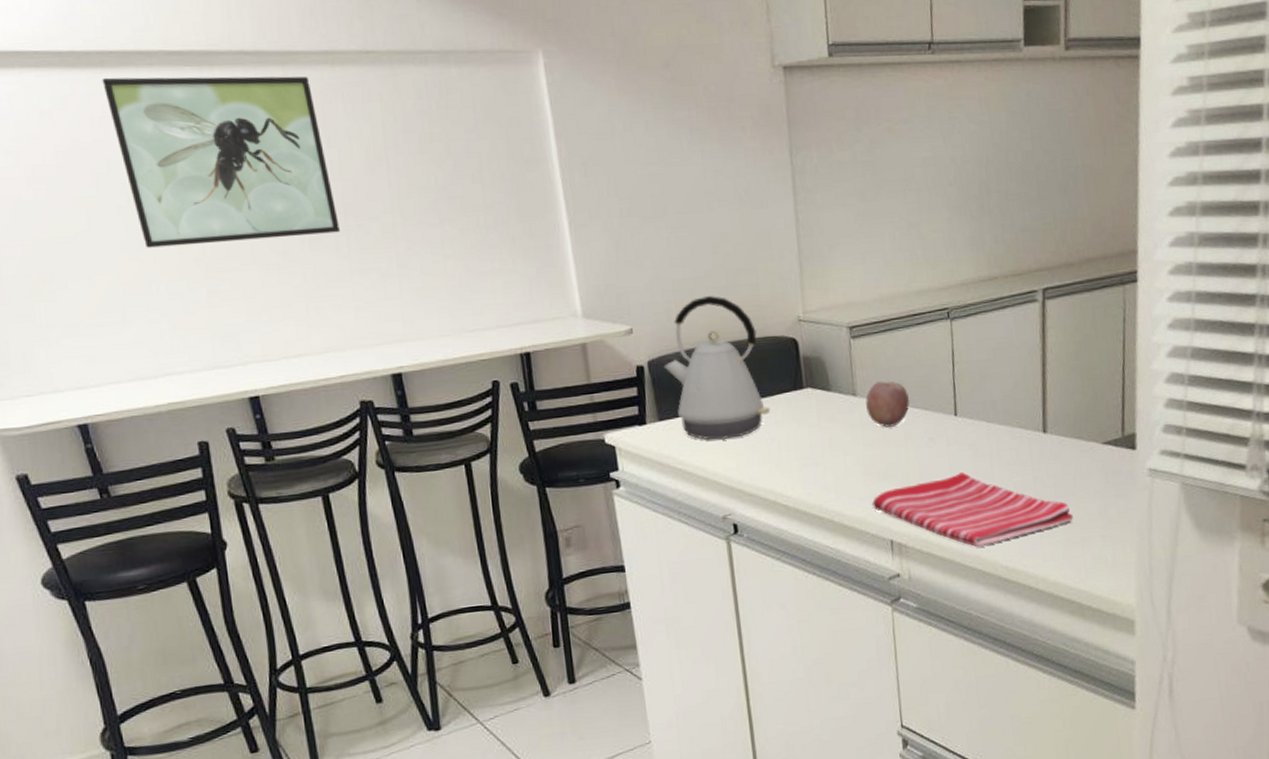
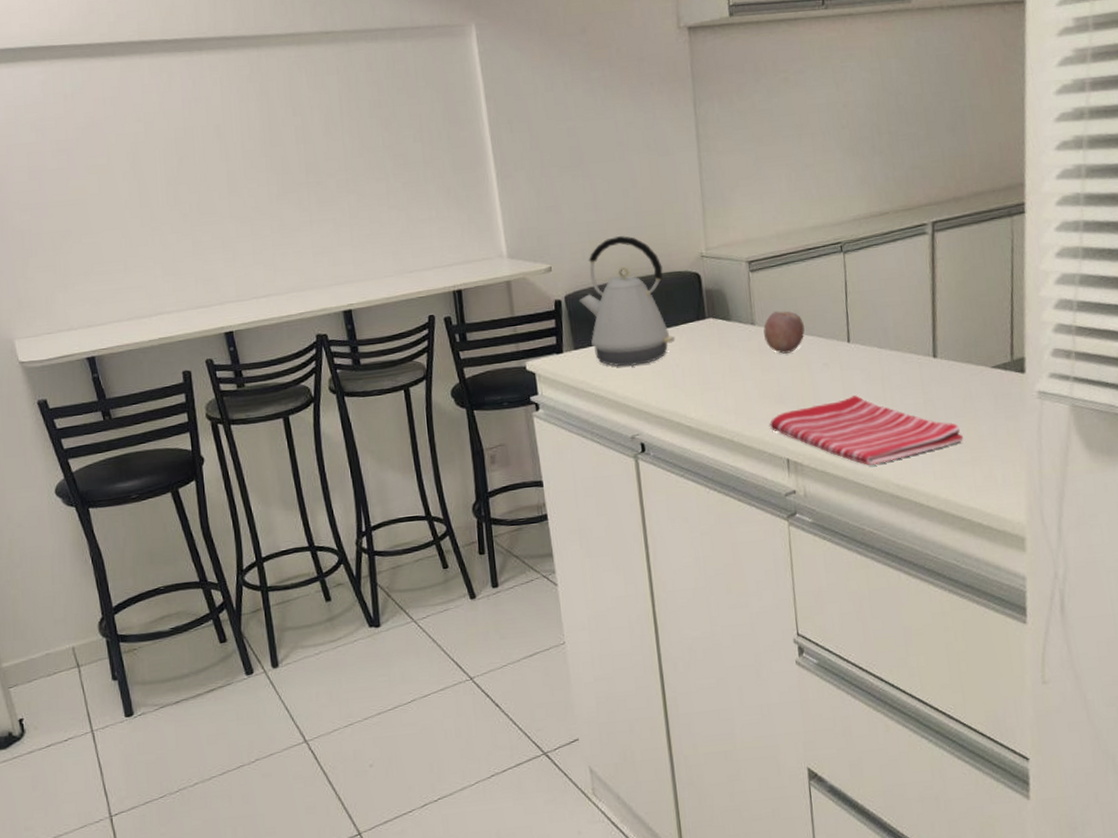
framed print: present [102,76,340,248] -> none [113,56,302,207]

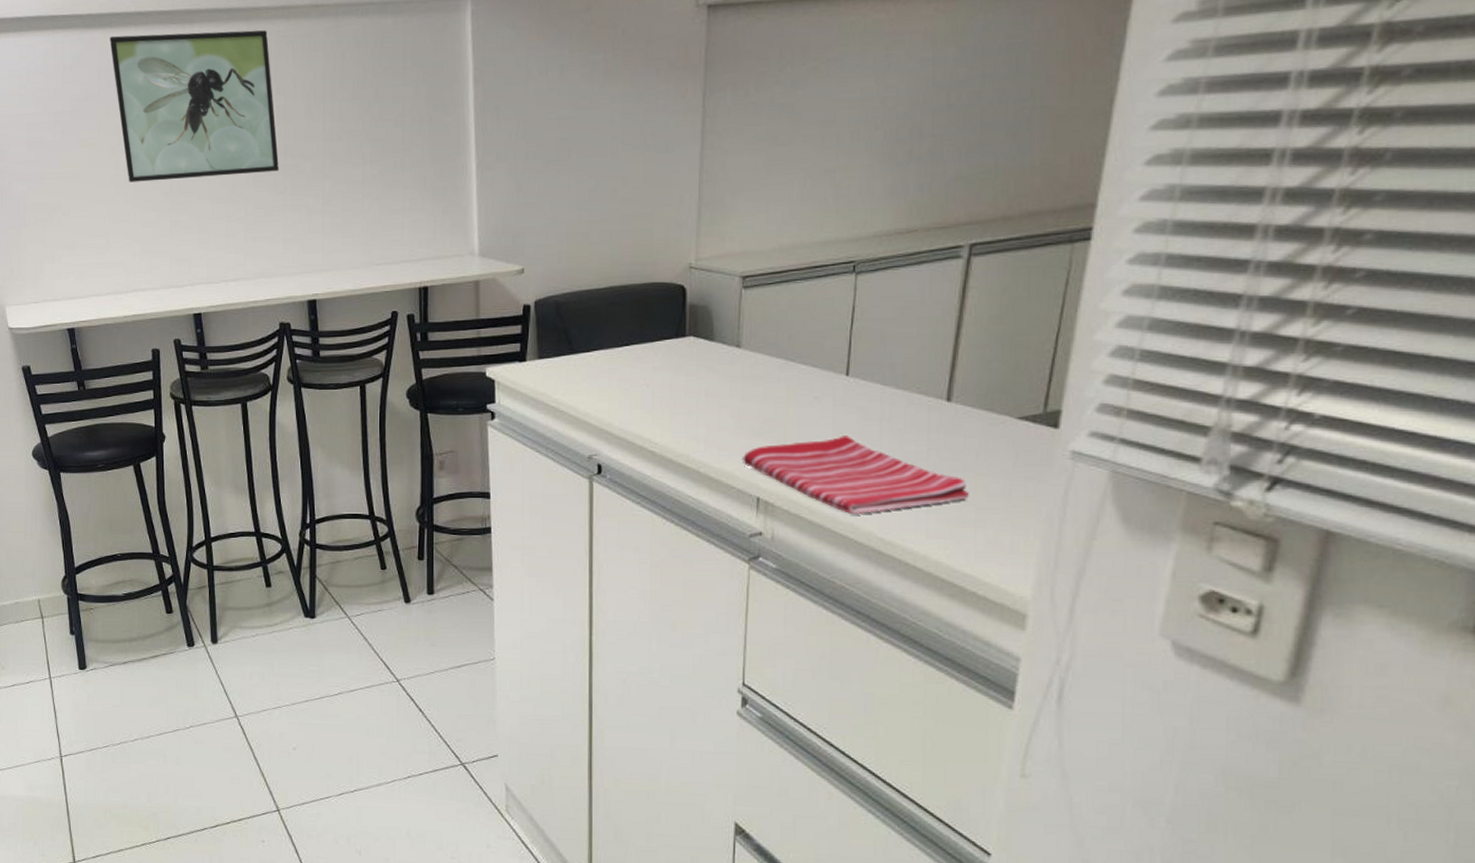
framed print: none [113,56,302,207] -> present [109,30,279,182]
kettle: present [578,236,676,367] -> none [549,240,649,381]
fruit: present [763,310,805,354] -> none [750,334,797,382]

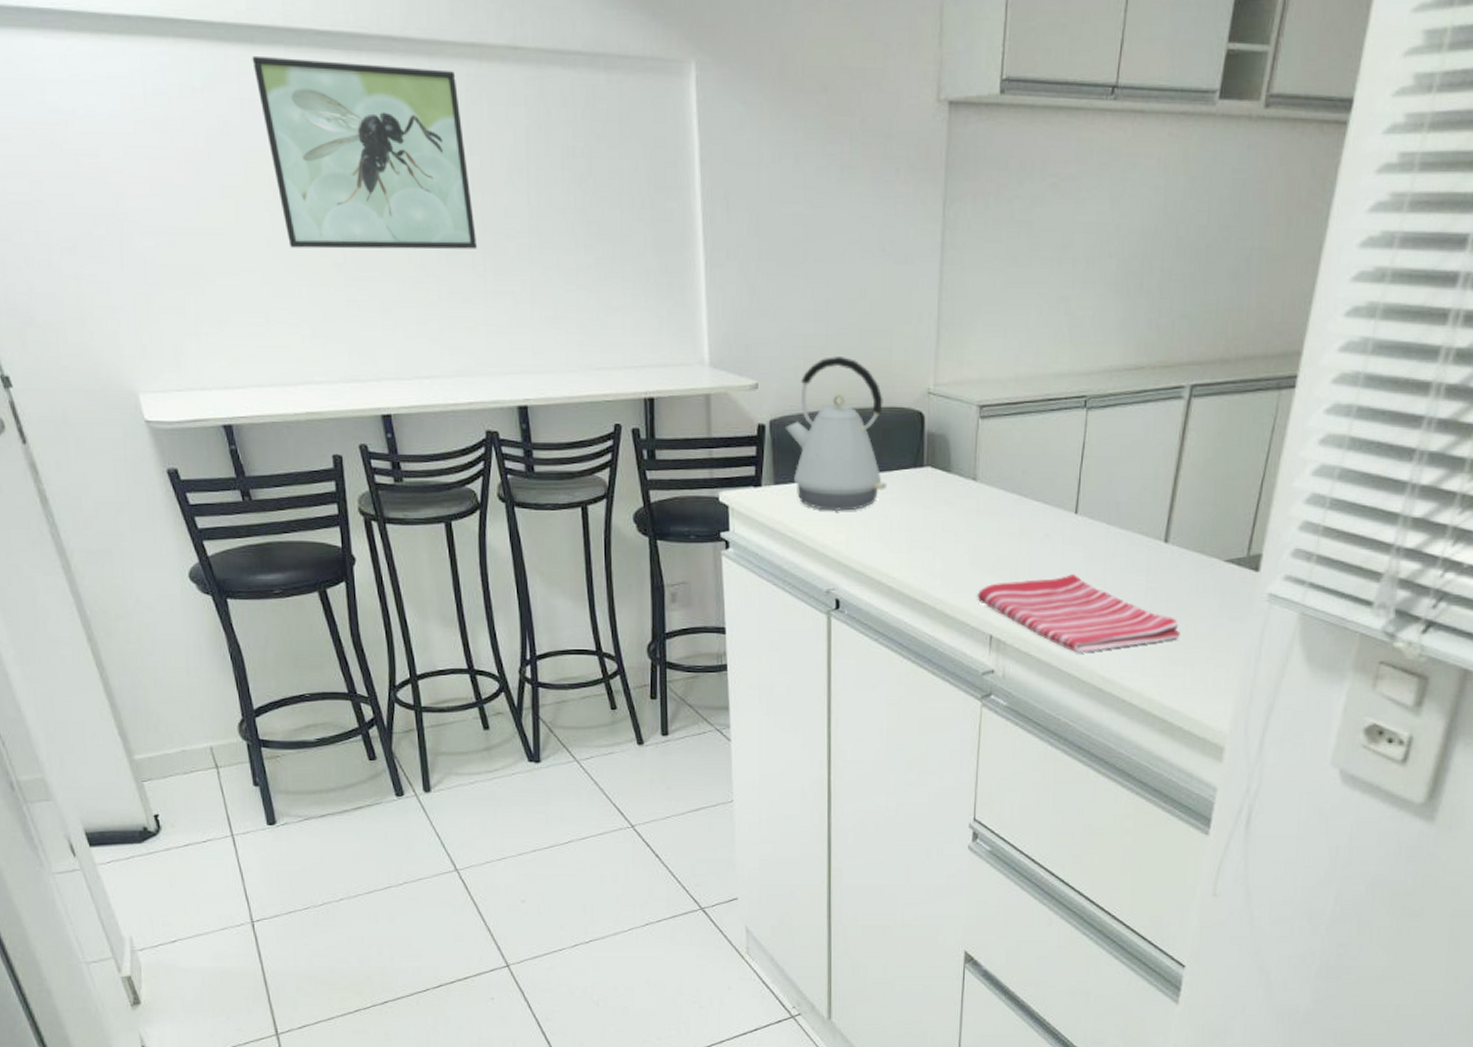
kettle: none [549,240,649,381] -> present [785,357,887,511]

